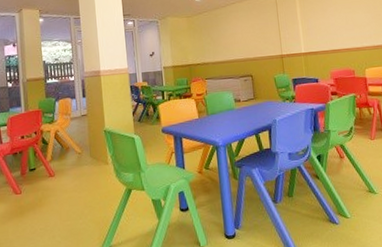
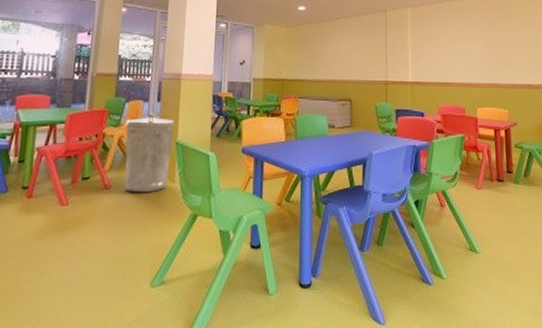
trash can: none [58,108,102,177] -> present [124,113,175,193]

